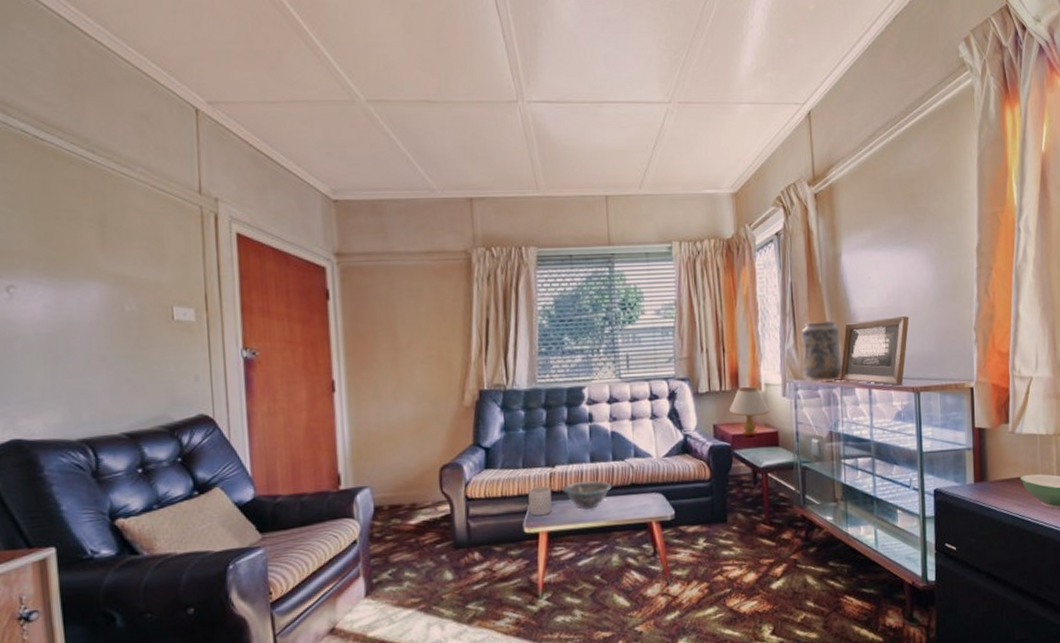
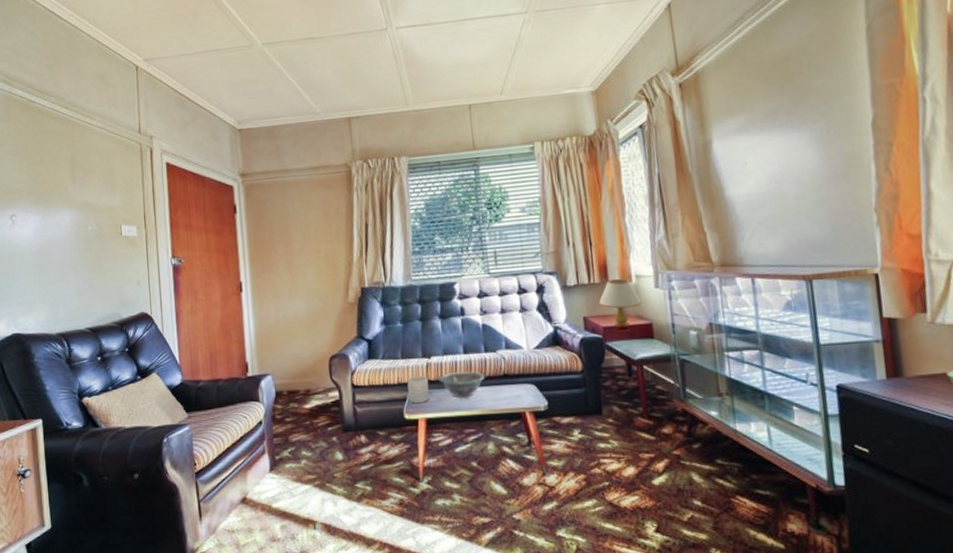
decorative vase: present [802,320,842,382] -> none [673,209,720,272]
picture frame: present [840,316,910,386] -> none [718,200,795,274]

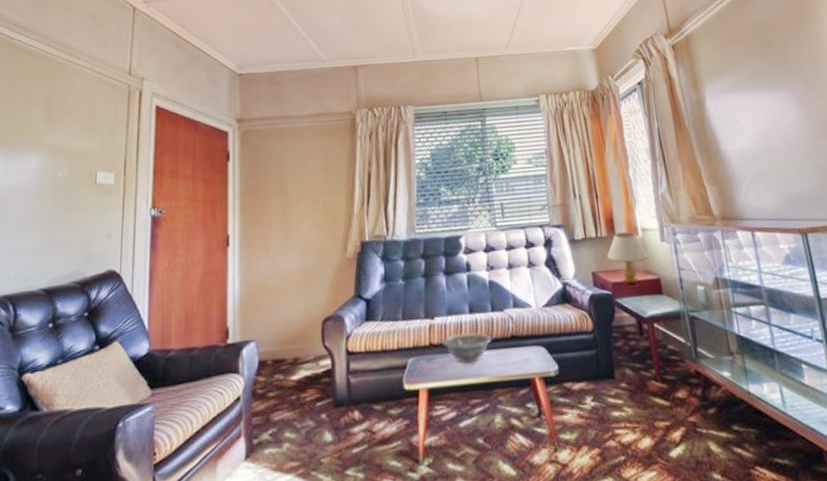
mug: present [407,376,429,404] -> none [408,339,432,372]

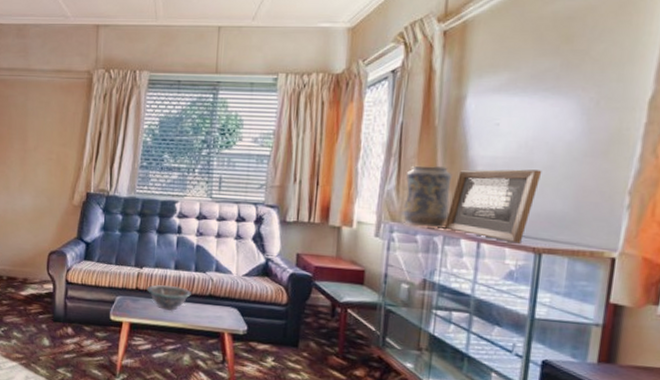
table lamp: present [606,232,649,287] -> none [314,222,358,273]
decorative vase: none [674,163,720,225] -> present [402,165,452,227]
picture frame: none [718,156,788,228] -> present [445,169,542,244]

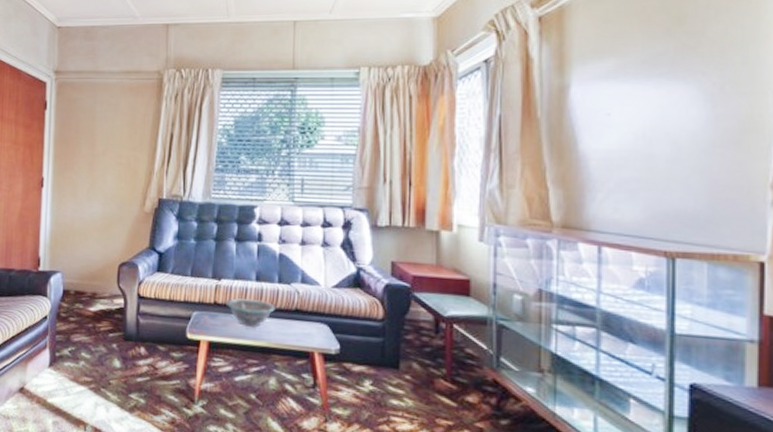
decorative vase: present [402,165,452,227] -> none [508,161,562,230]
picture frame: present [445,169,542,244] -> none [559,163,666,247]

